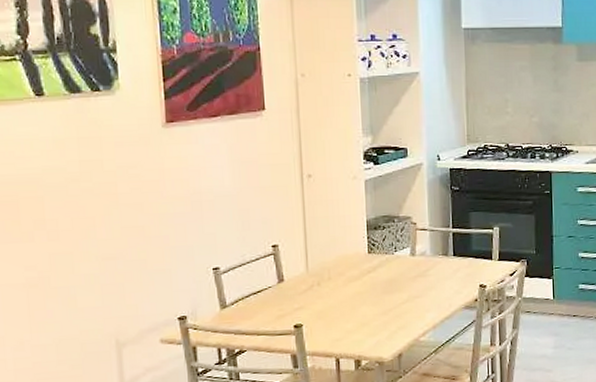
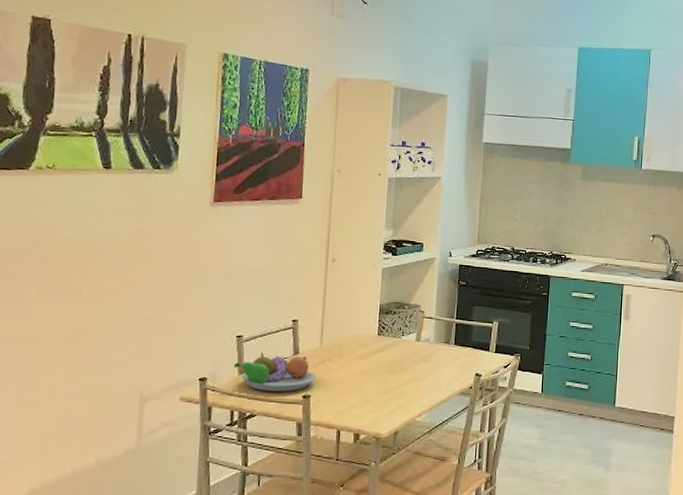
fruit bowl: none [213,283,306,325] -> present [233,352,316,391]

